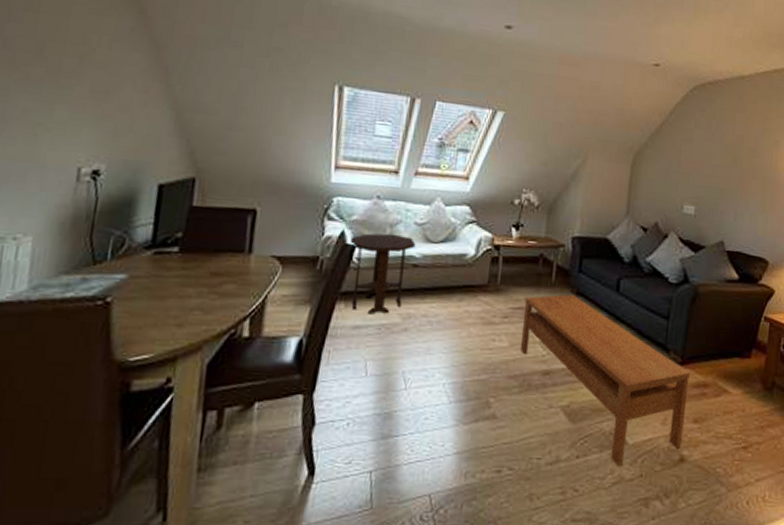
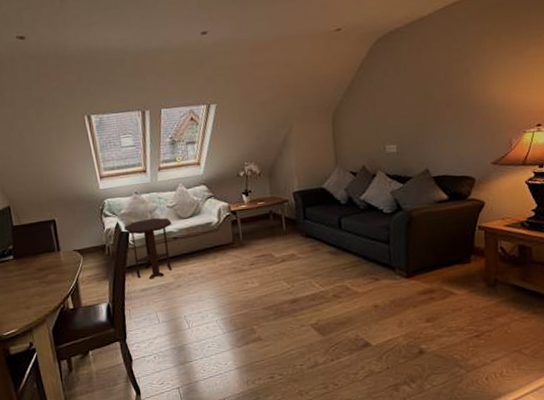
coffee table: present [520,294,691,467] -> none [264,237,420,364]

